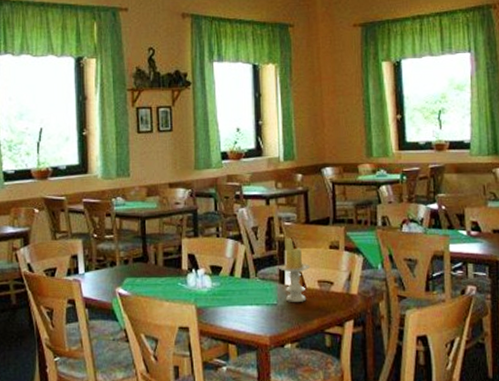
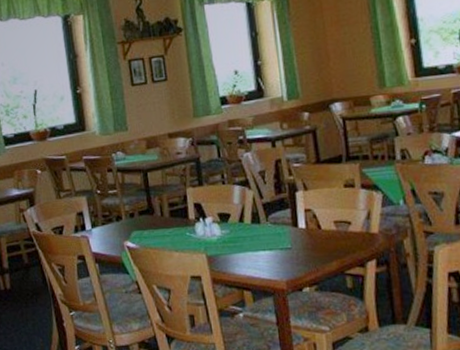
candle: present [278,239,311,302] -> none [290,180,325,245]

